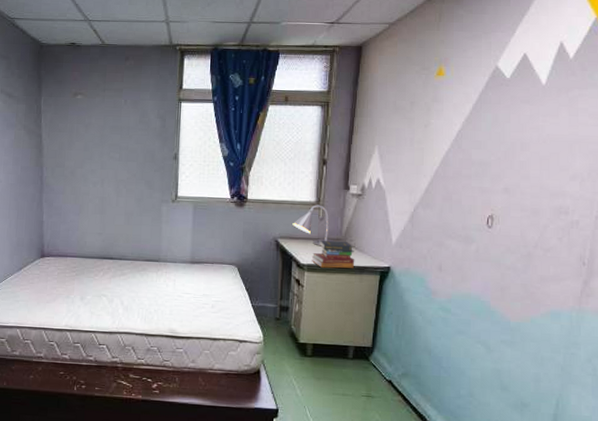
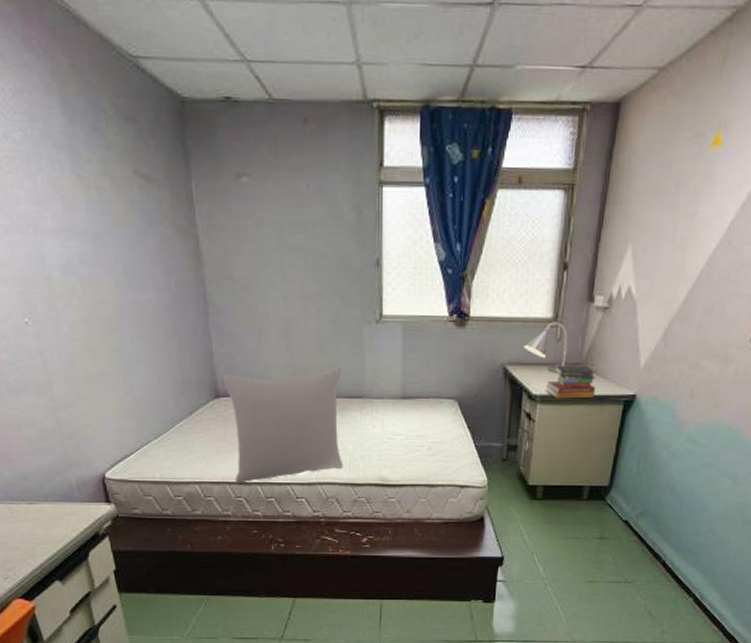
pillow: none [48,236,142,330] -> present [222,367,343,485]

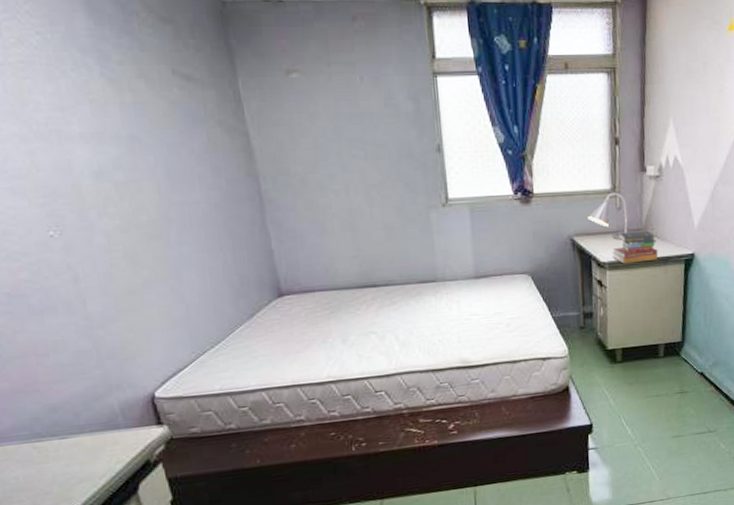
pillow: present [222,367,343,485] -> none [285,253,423,386]

